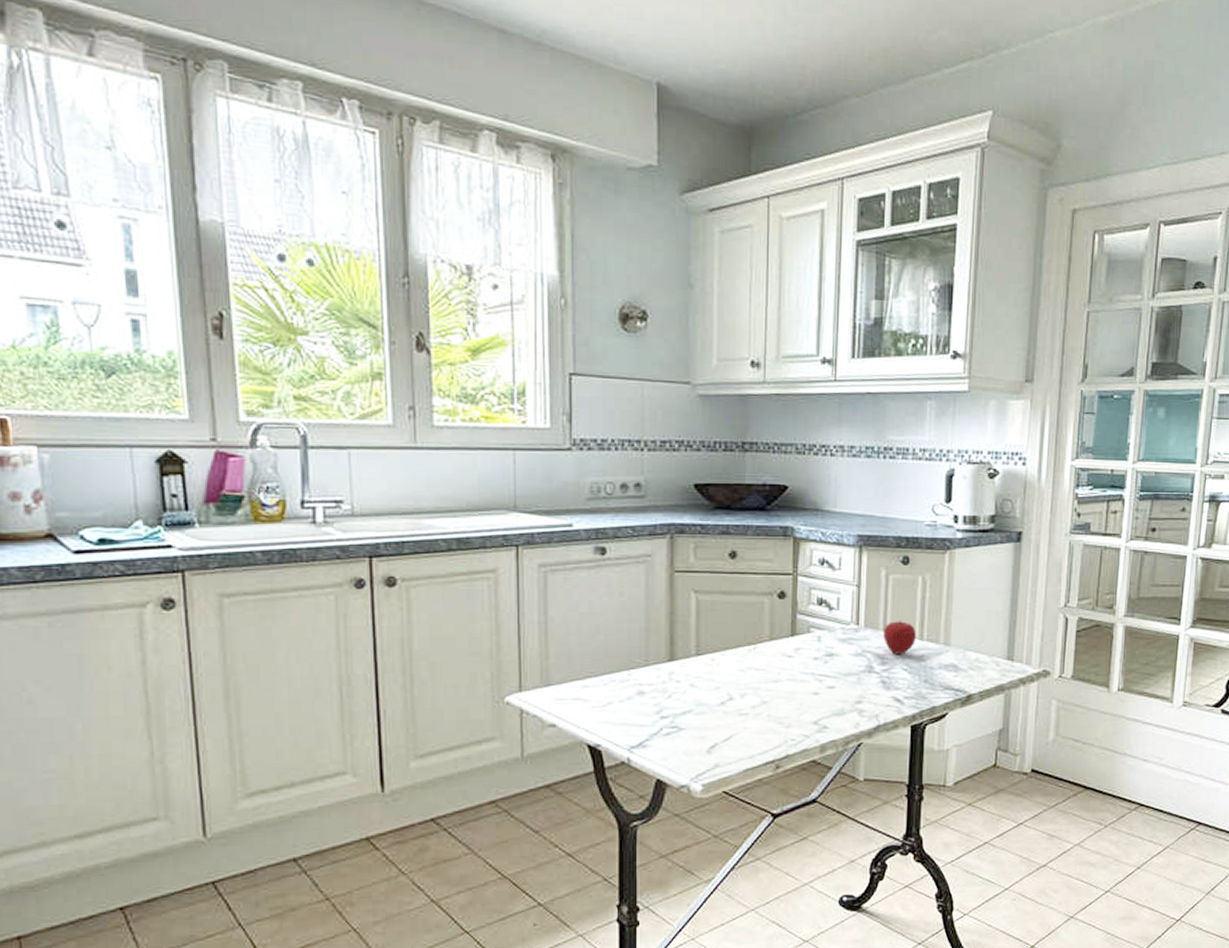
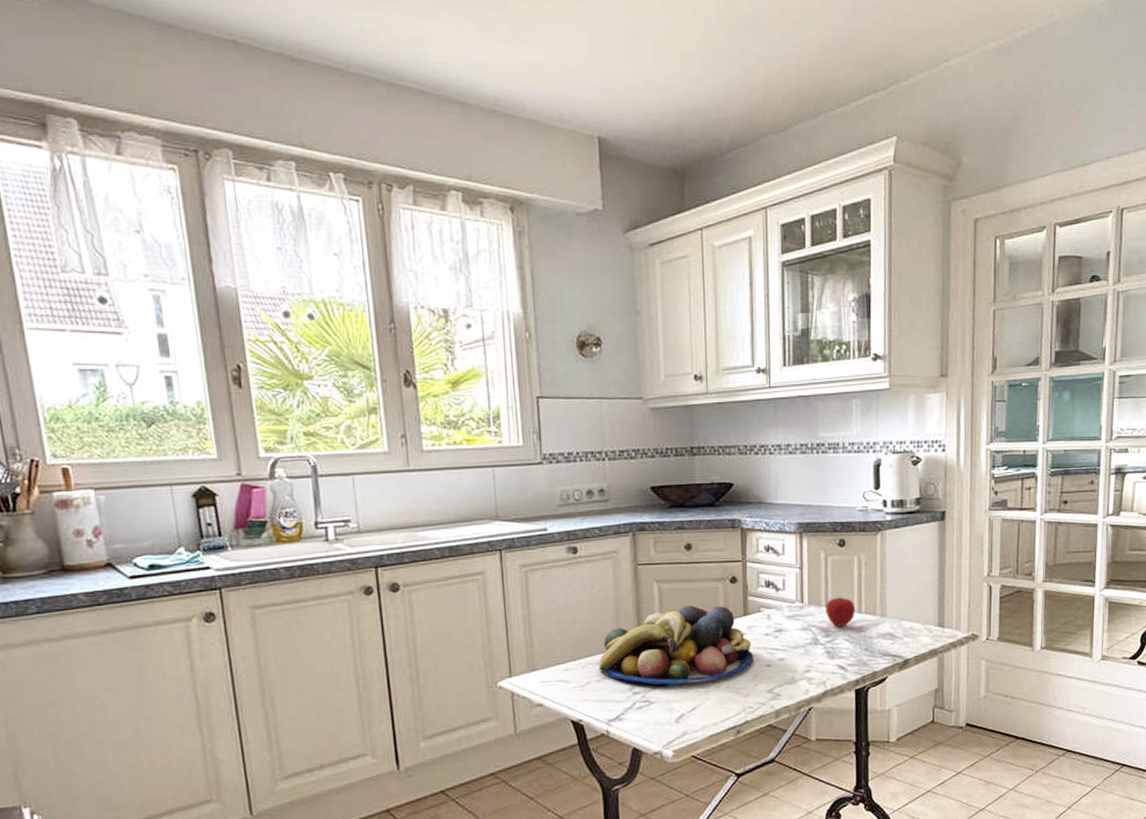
fruit bowl: none [623,621,800,710] -> present [599,605,754,685]

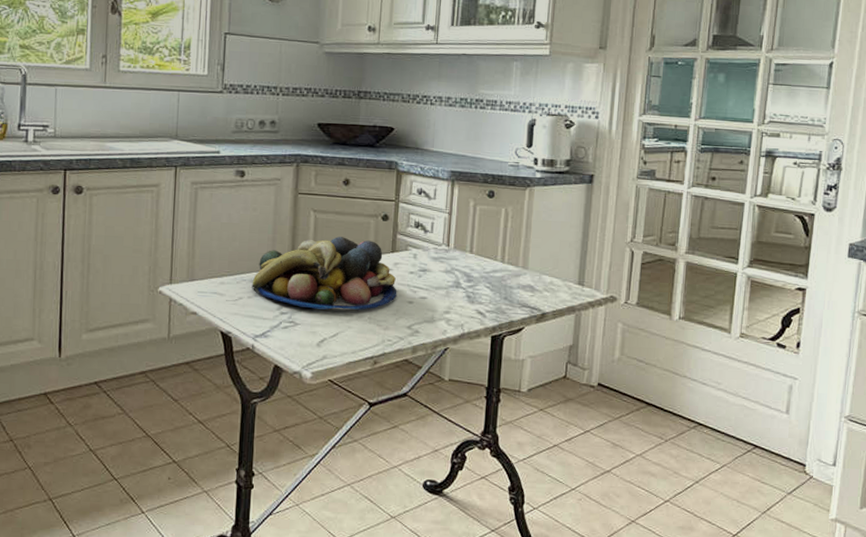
apple: present [826,596,855,628] -> none [470,244,498,275]

